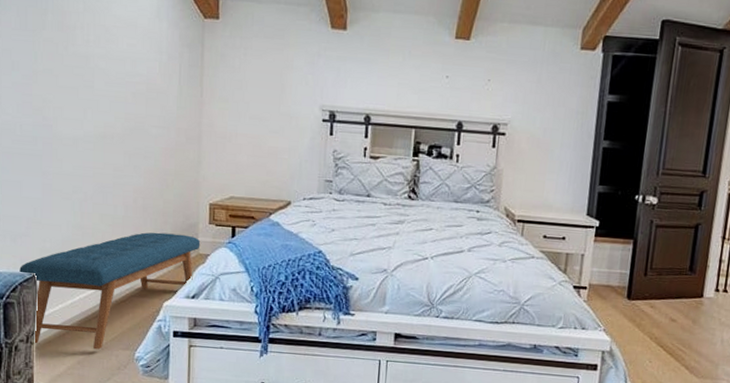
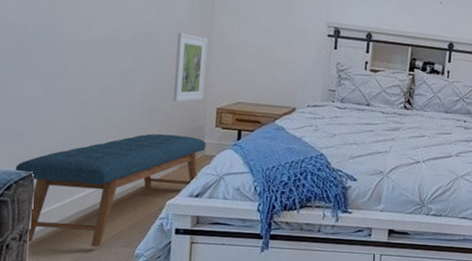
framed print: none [166,124,198,199] -> present [173,32,208,103]

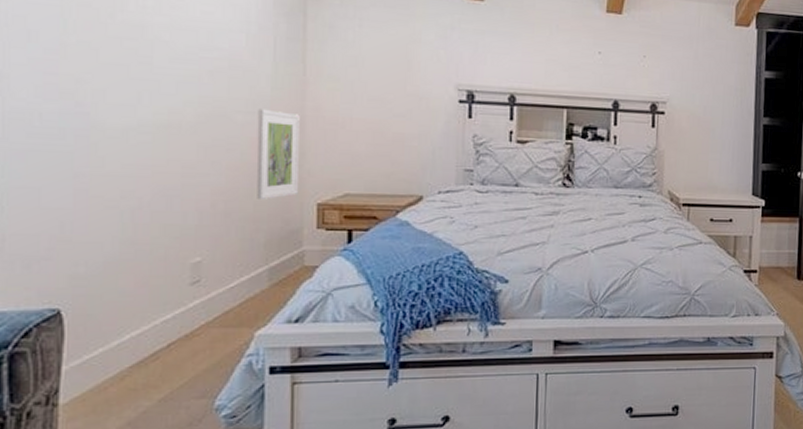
bench: present [15,133,207,247] -> none [35,243,306,406]

